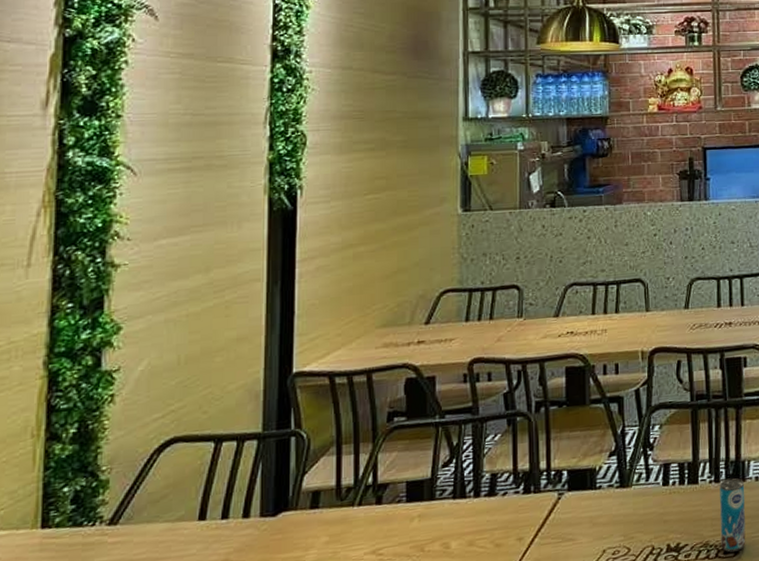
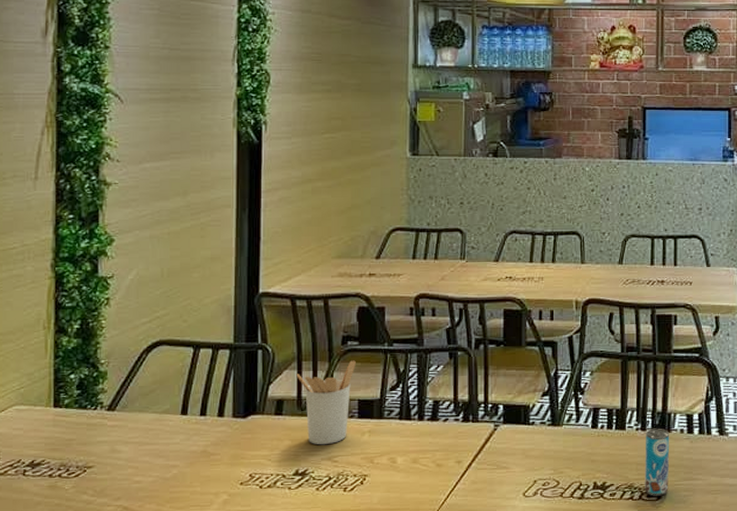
utensil holder: none [335,438,403,538] -> present [296,360,356,445]

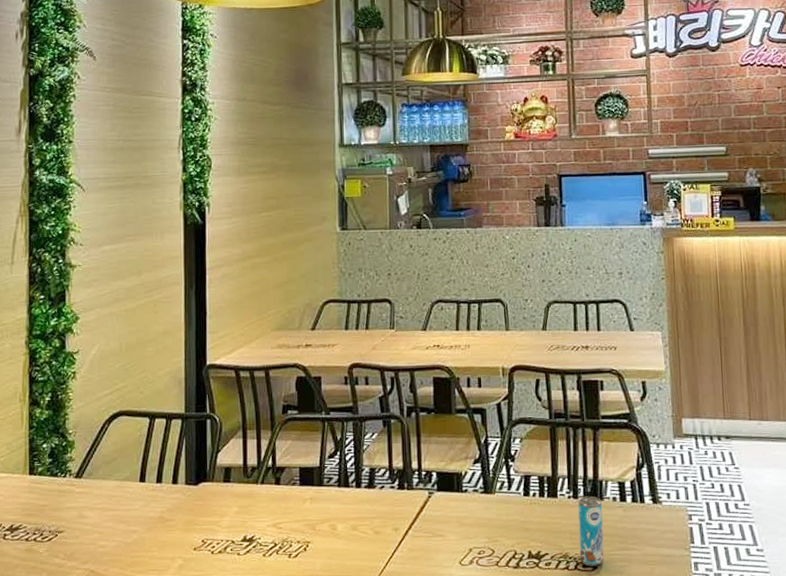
utensil holder: present [296,360,356,445] -> none [242,429,296,512]

